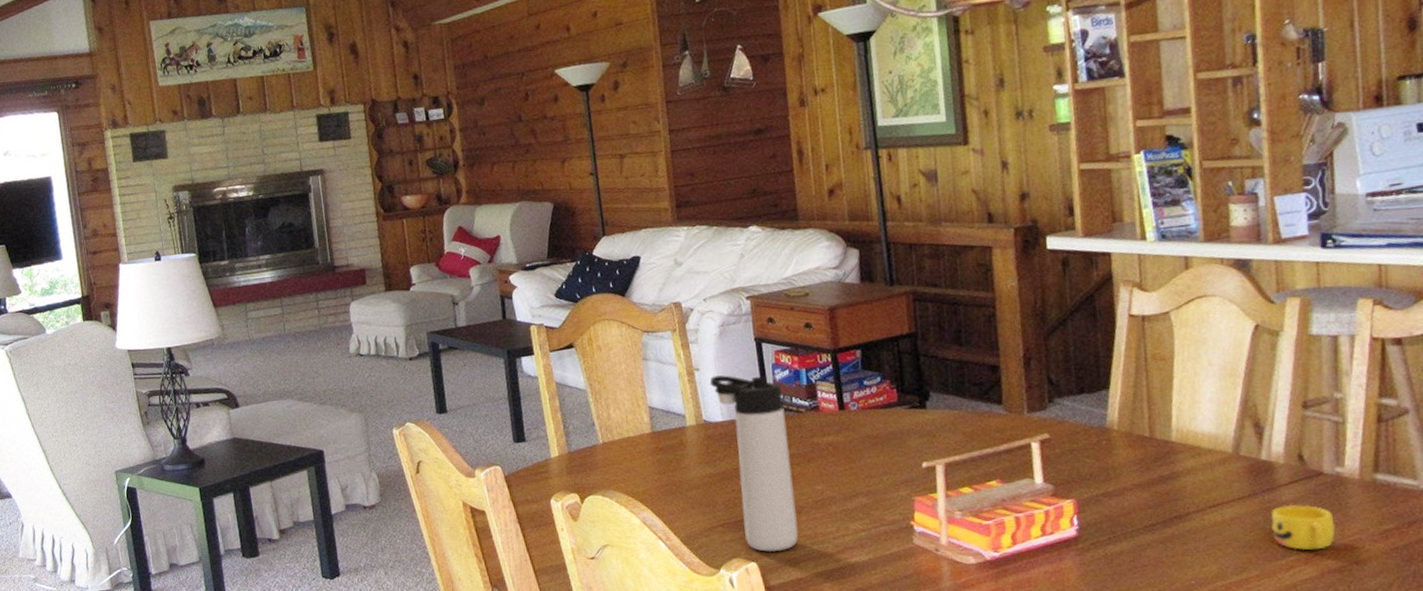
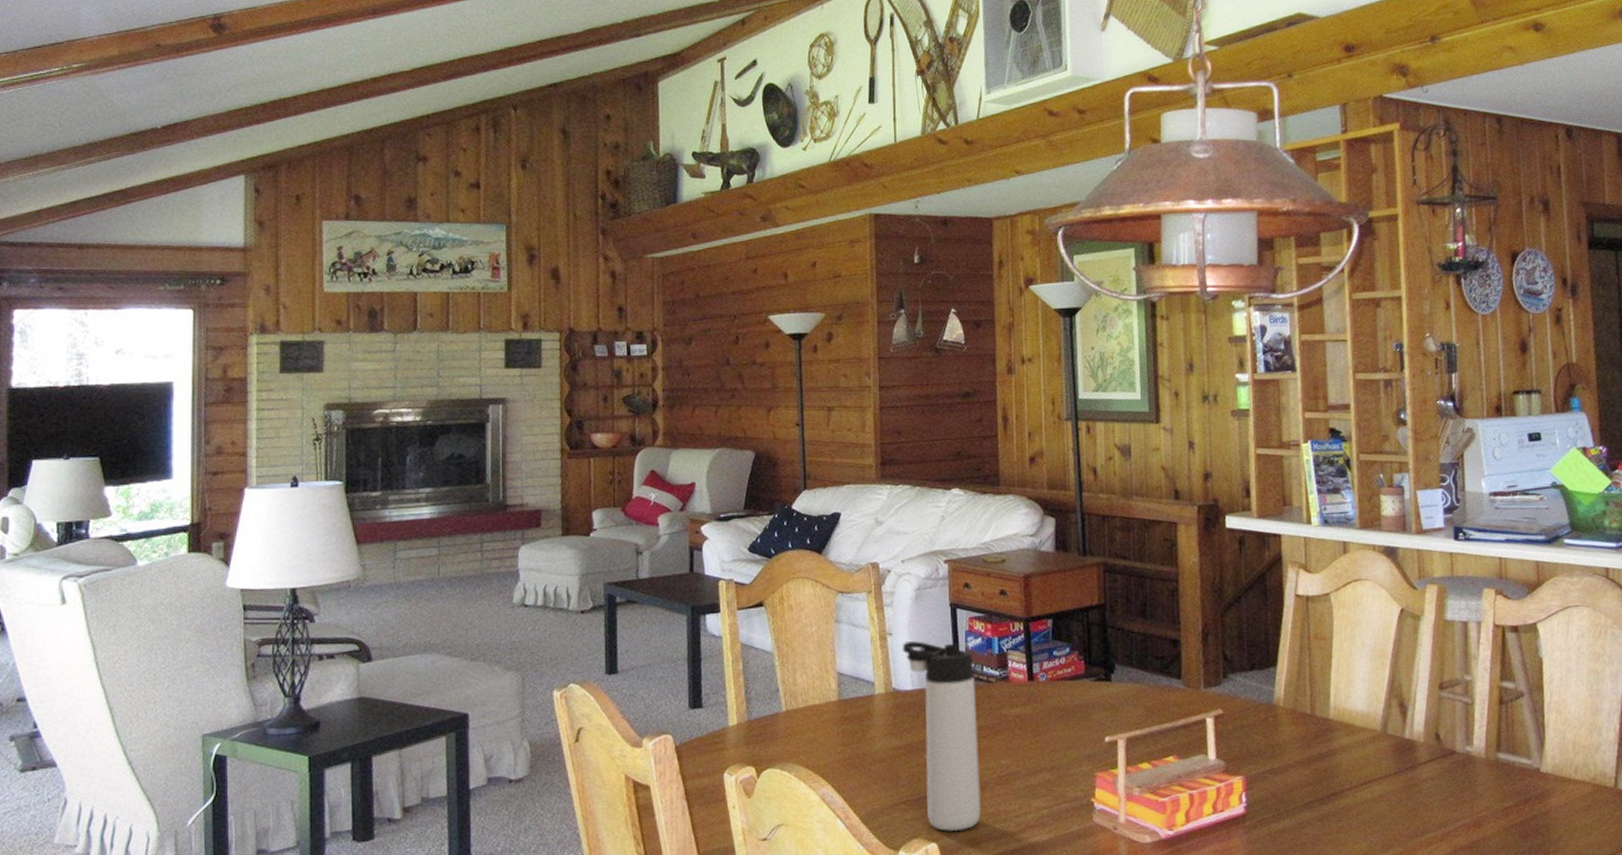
cup: present [1271,504,1336,551] -> none [1413,782,1466,828]

